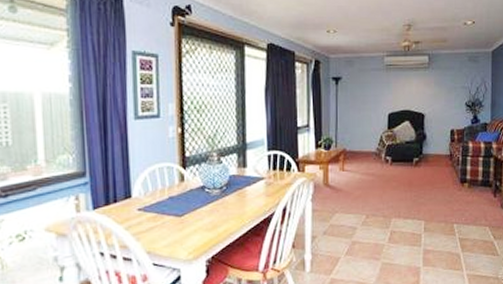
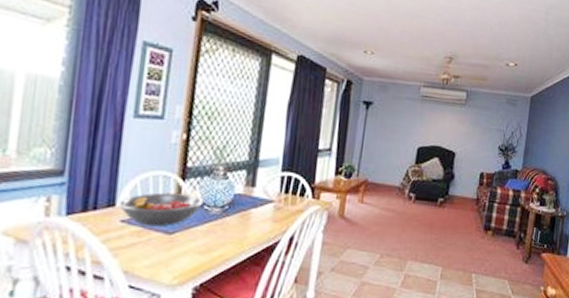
fruit bowl: none [135,180,204,212] -> present [120,192,204,227]

